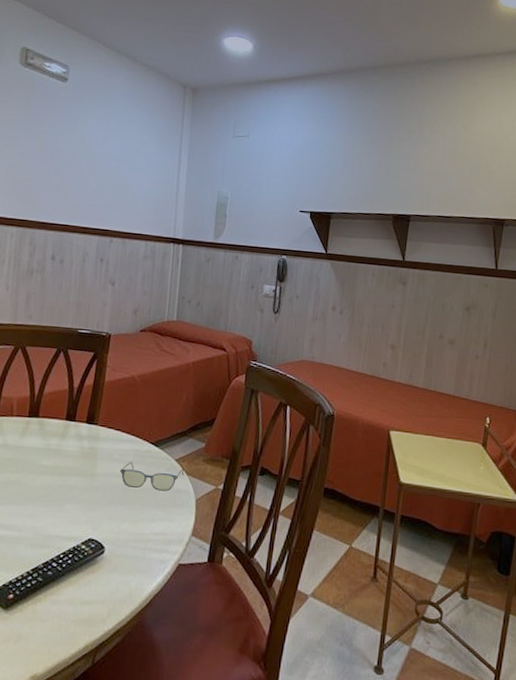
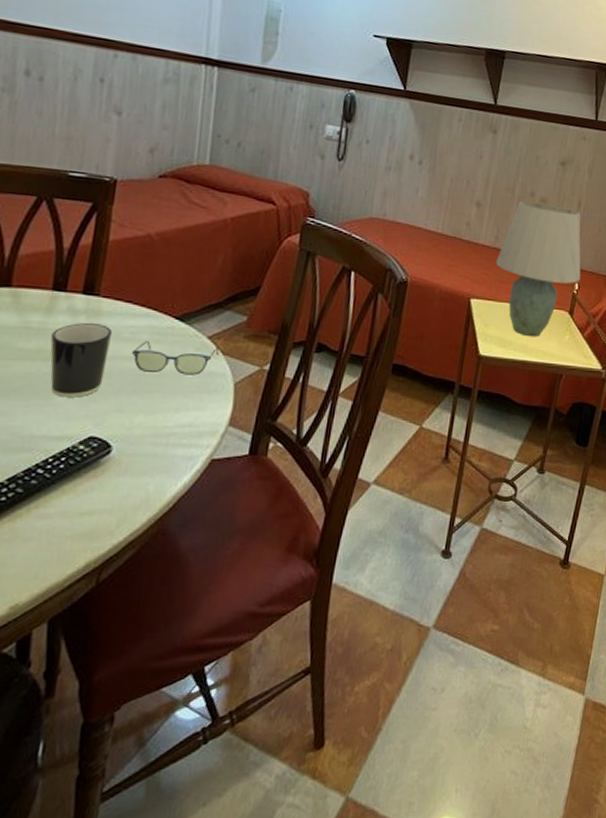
mug: none [63,446,107,506] -> present [50,323,113,397]
table lamp: none [411,343,492,467] -> present [496,201,581,337]

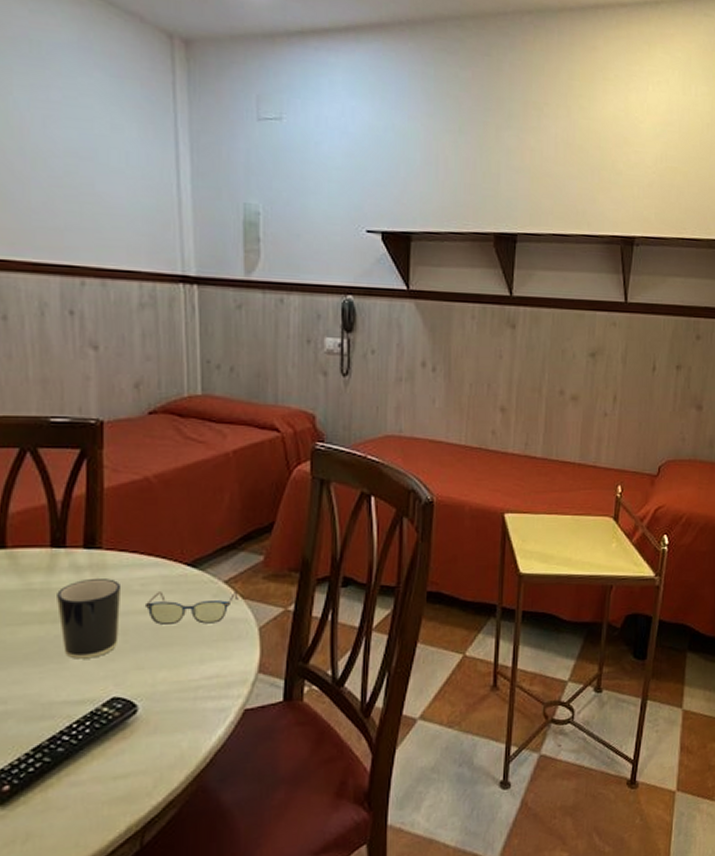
table lamp: present [496,201,581,337] -> none [528,400,624,549]

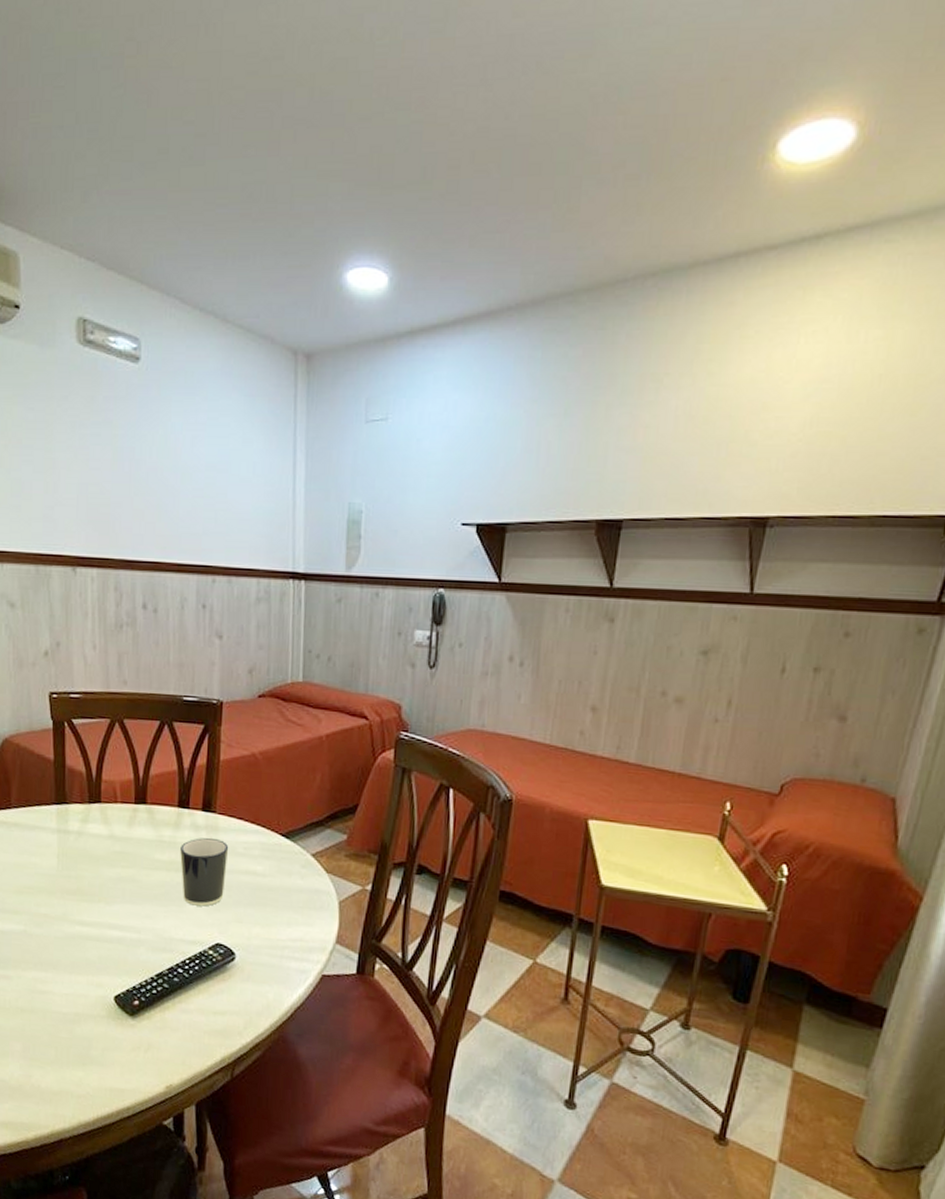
glasses: present [144,590,237,626] -> none [245,856,322,892]

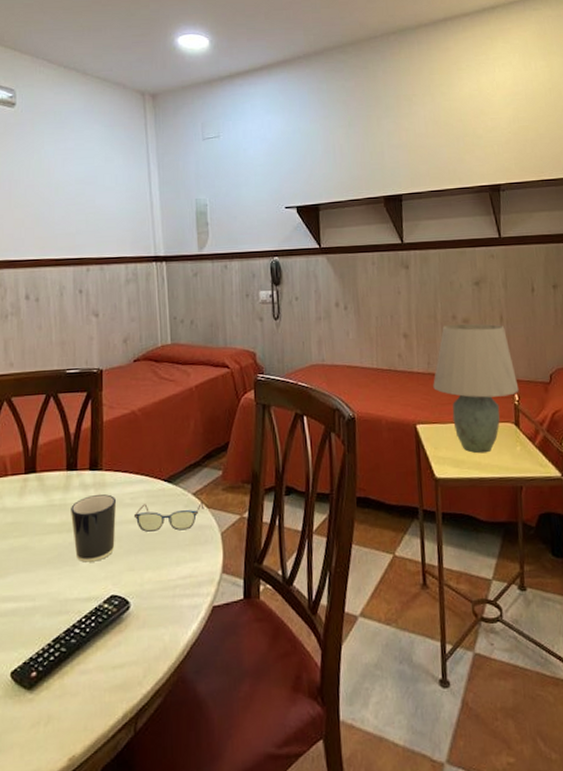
glasses: none [245,856,322,892] -> present [133,501,203,533]
table lamp: none [619,702,734,867] -> present [433,323,519,454]

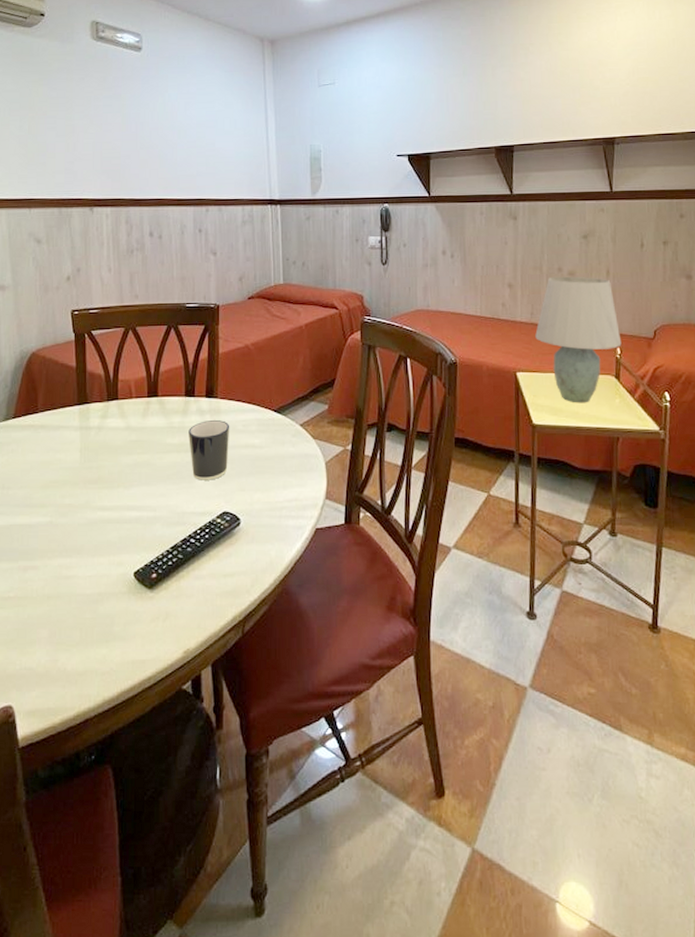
glasses: present [133,501,203,533] -> none [245,431,309,458]

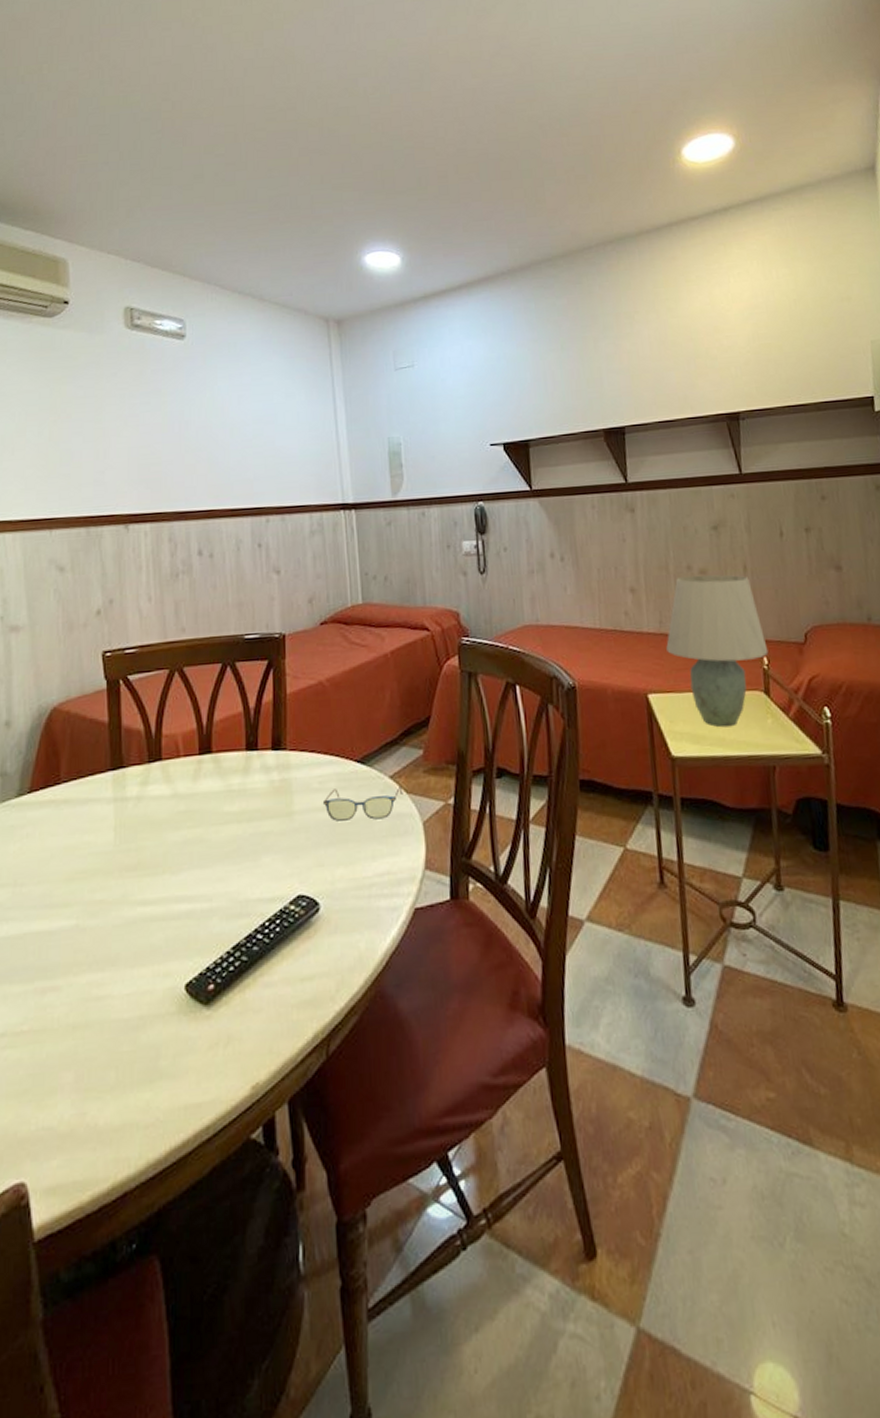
mug: present [189,420,230,480] -> none [251,778,303,857]
glasses: none [245,431,309,458] -> present [322,785,402,823]

